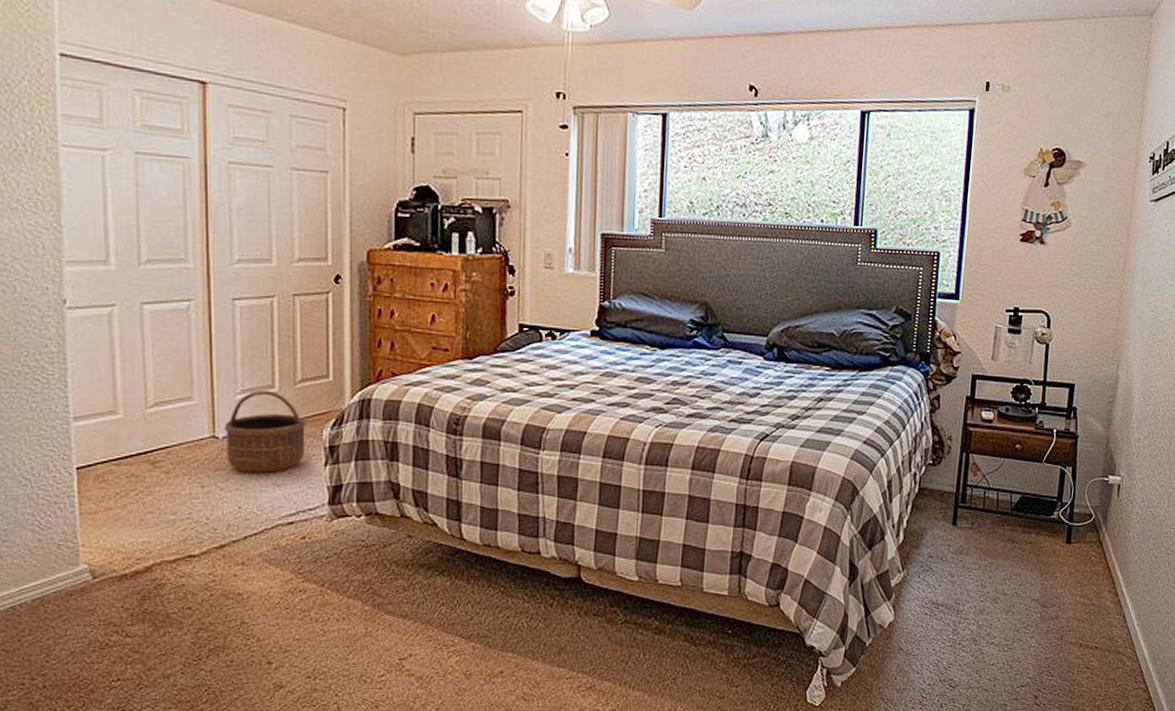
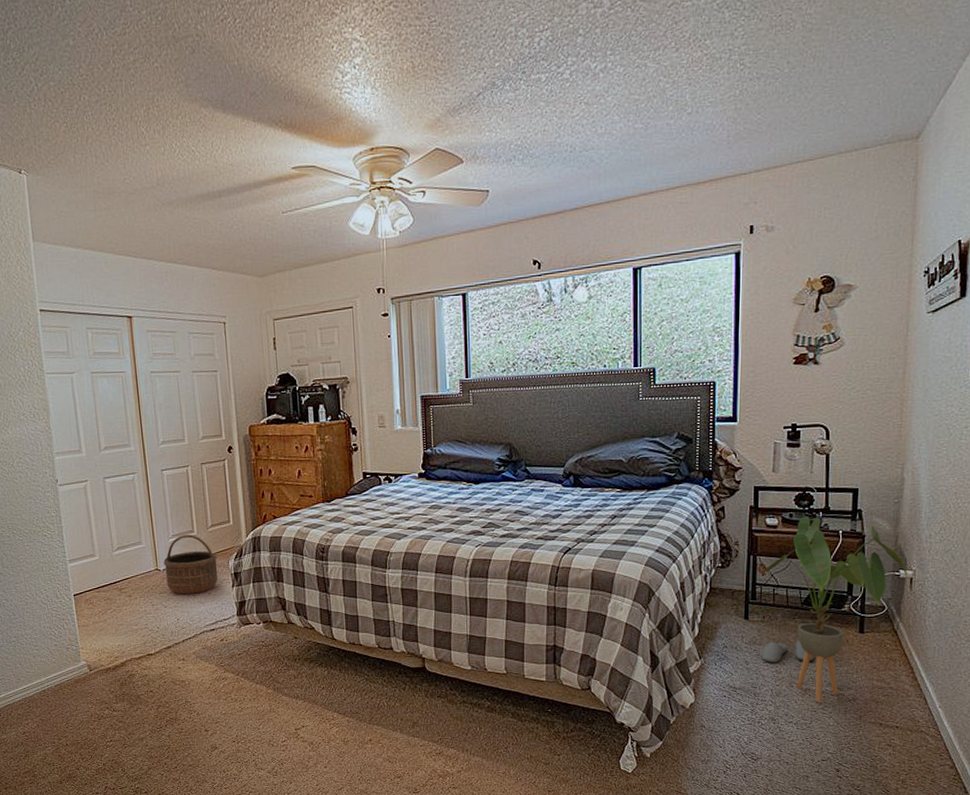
slippers: none [967,550,1021,576] -> present [761,640,815,663]
house plant: none [977,412,1116,621] -> present [765,516,907,702]

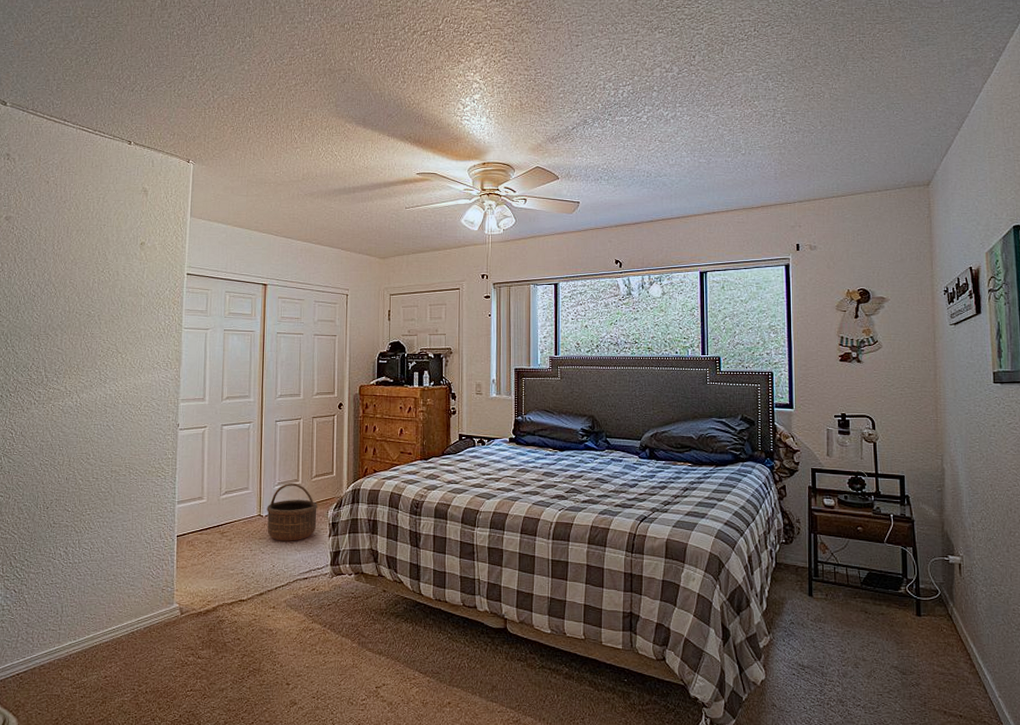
slippers: present [761,640,815,663] -> none [826,620,877,642]
house plant: present [765,516,907,702] -> none [826,499,955,686]

